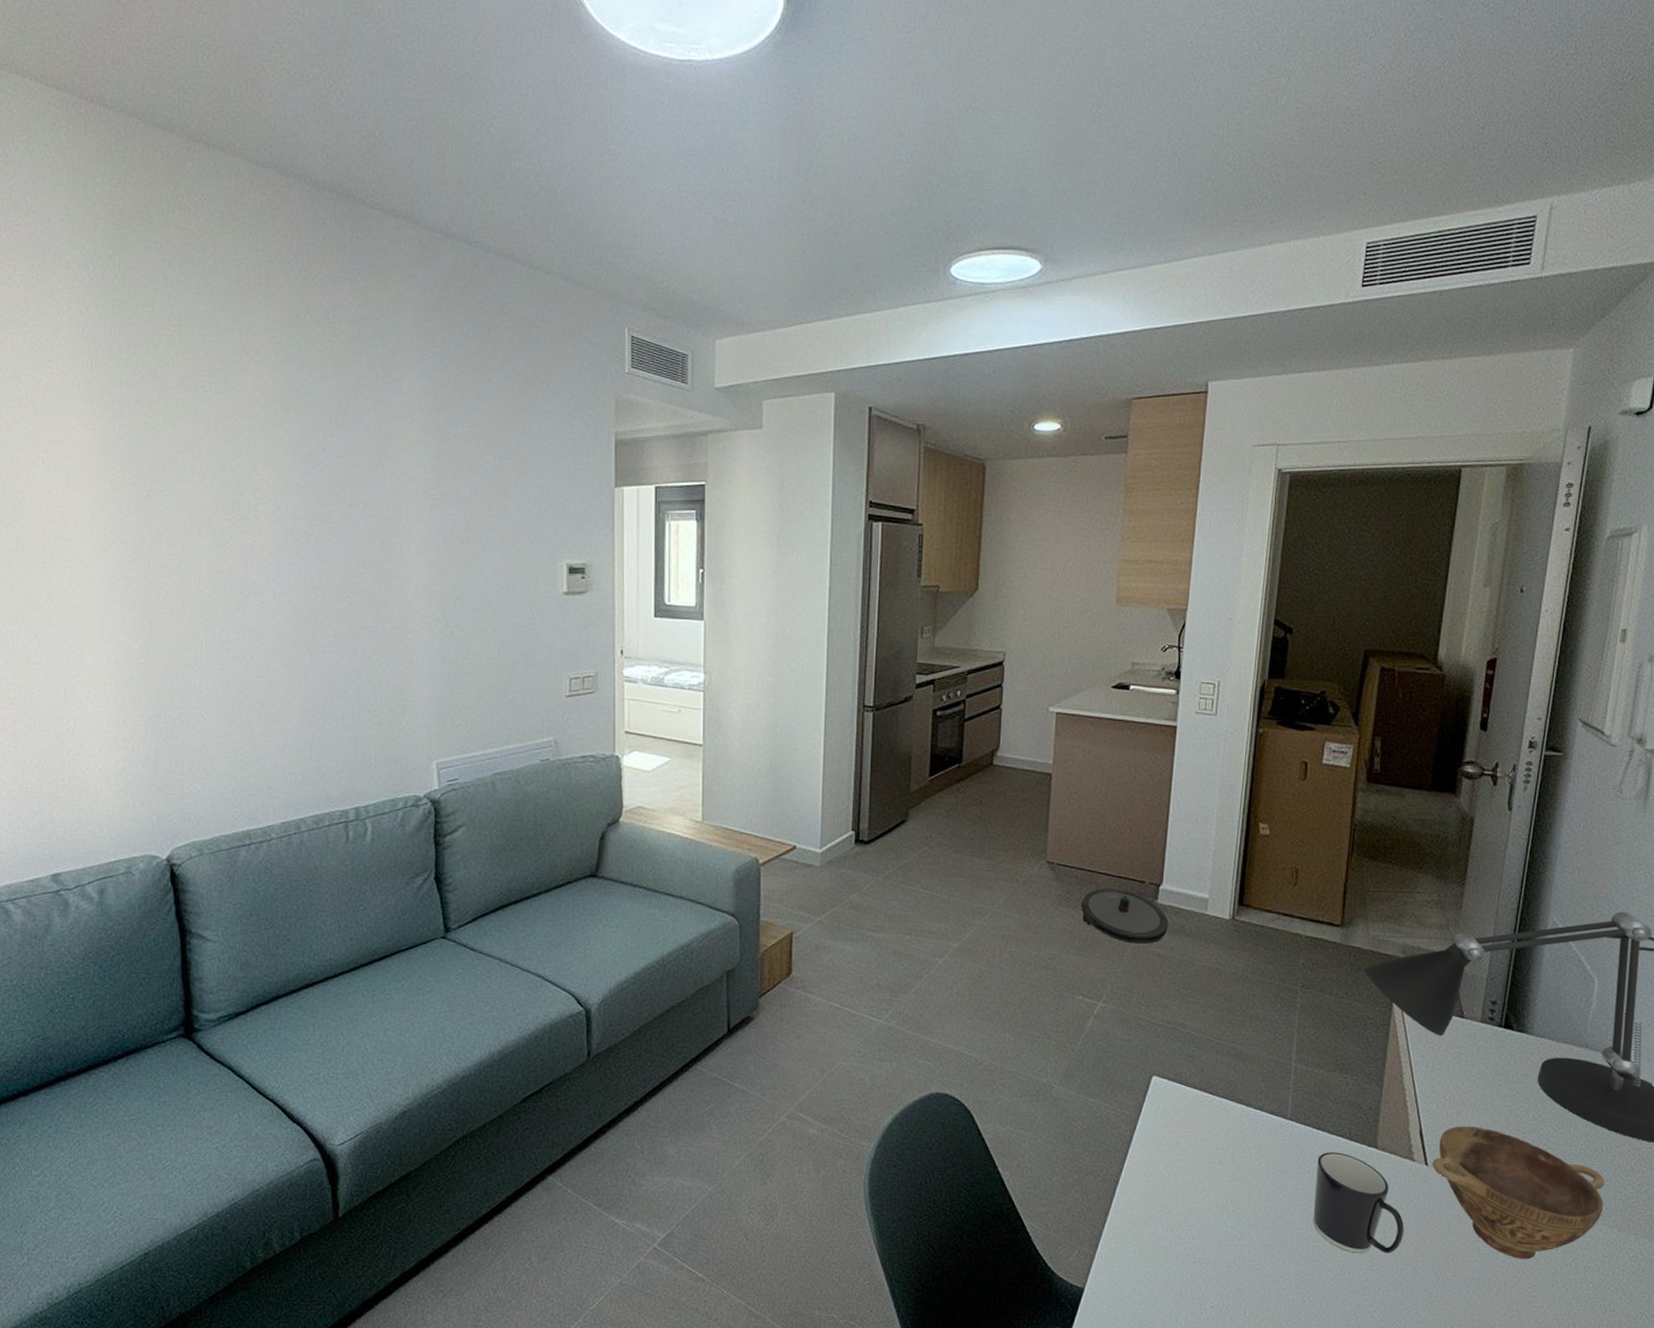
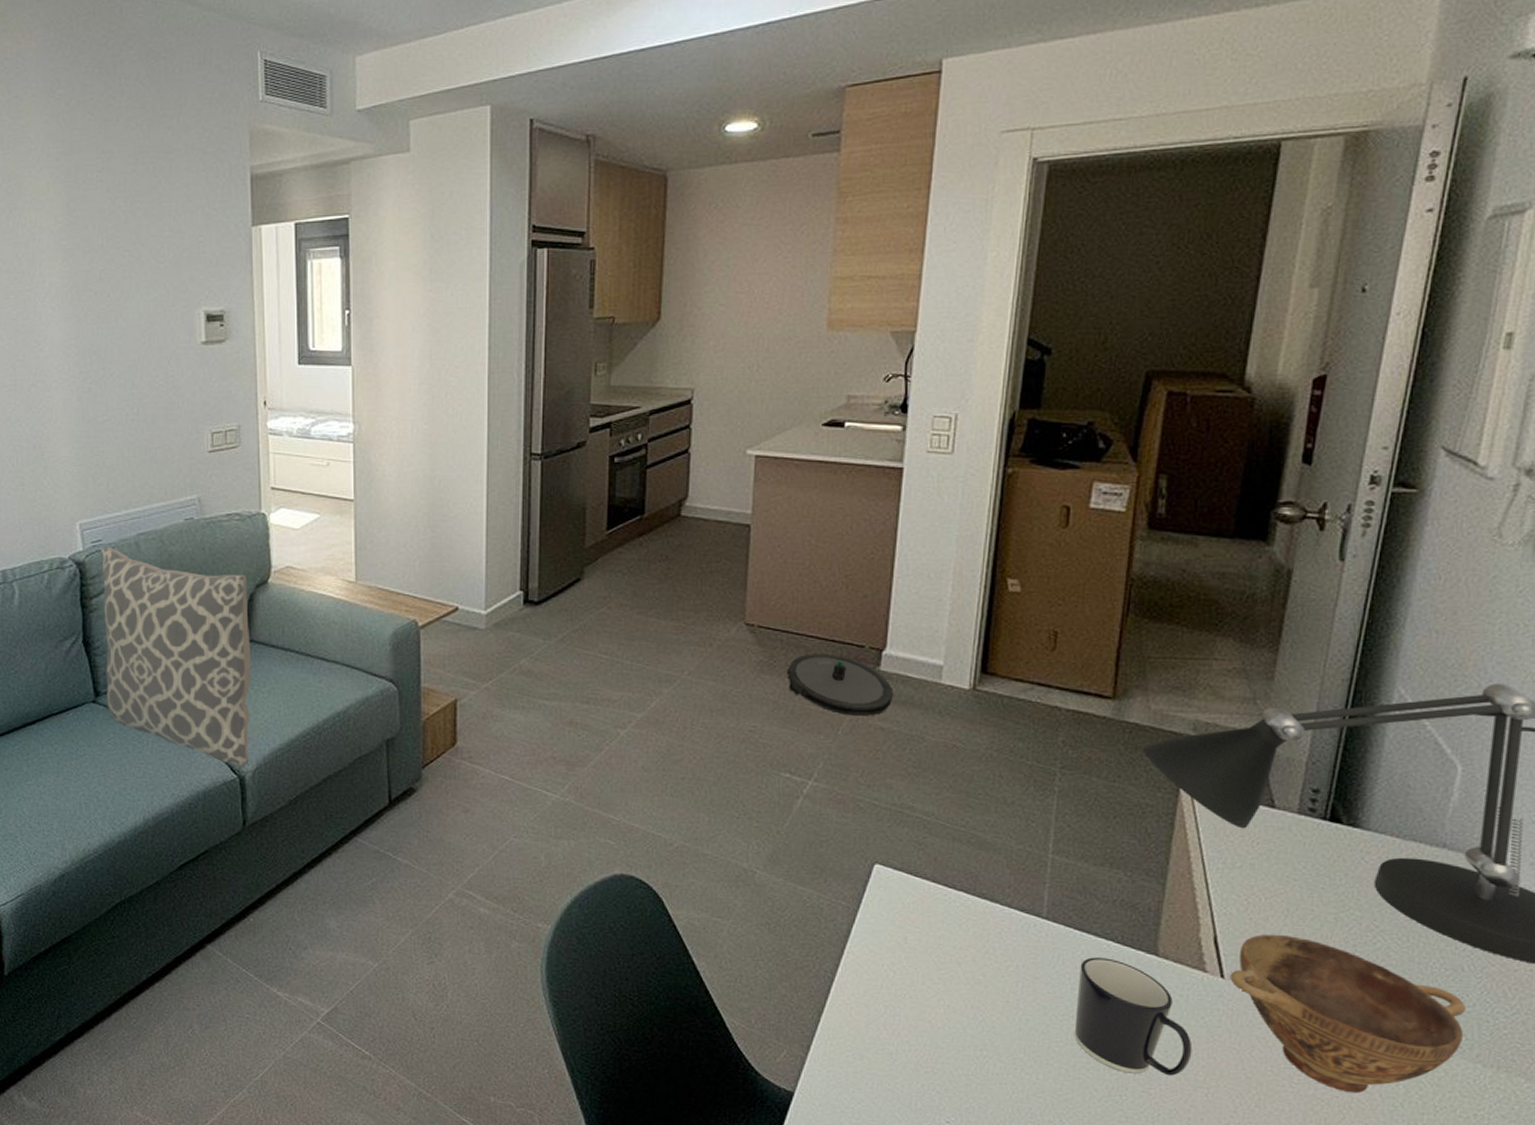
pillow: none [457,785,601,1000] -> present [101,546,251,767]

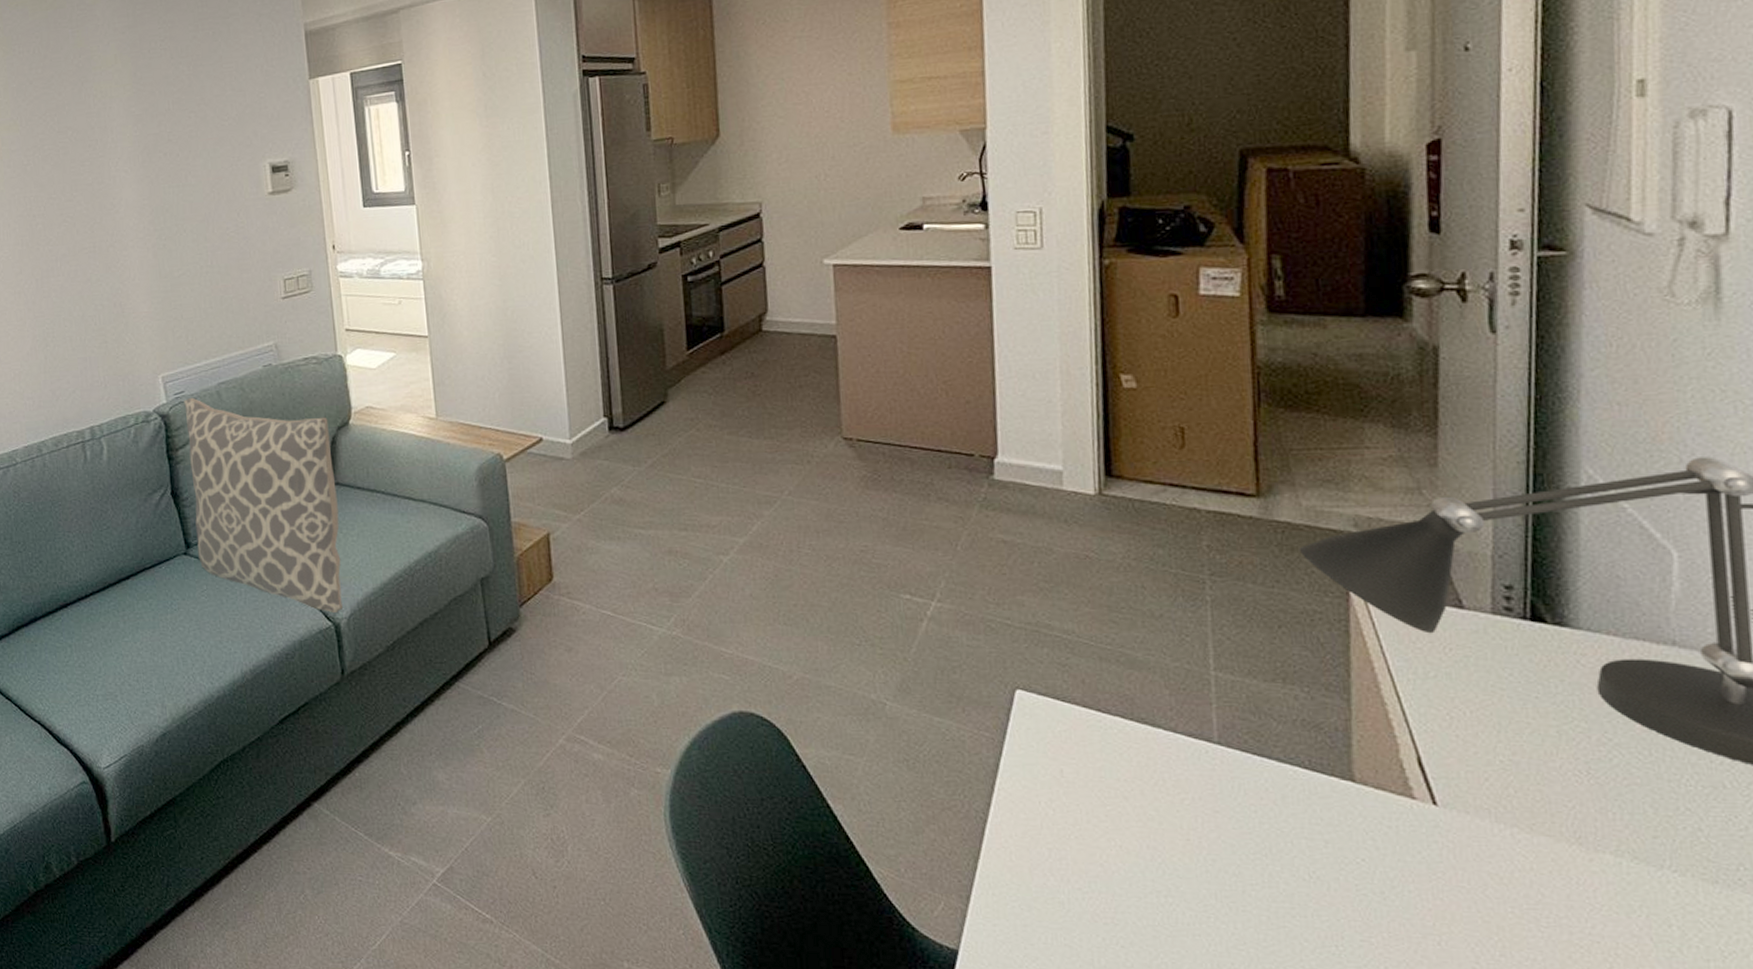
robot vacuum: present [786,654,894,716] -> none [892,465,1013,529]
mug: present [1074,957,1193,1076] -> none [1266,786,1414,921]
bowl: present [1230,934,1466,1094] -> none [1444,752,1741,938]

